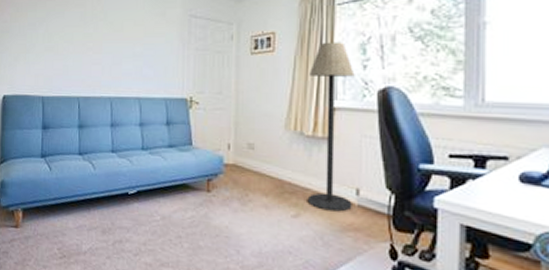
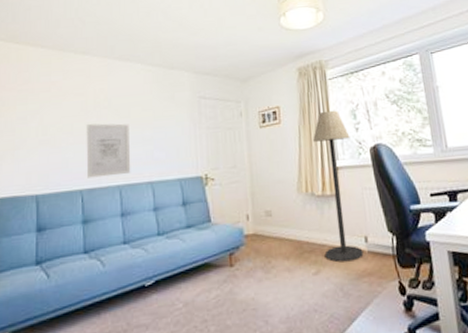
wall art: none [83,35,122,88] -> present [86,123,131,178]

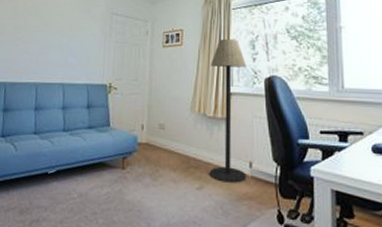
wall art: present [86,123,131,178] -> none [11,27,50,74]

